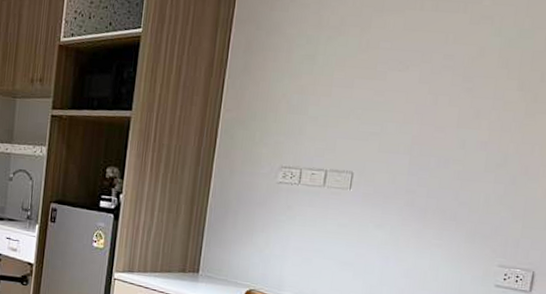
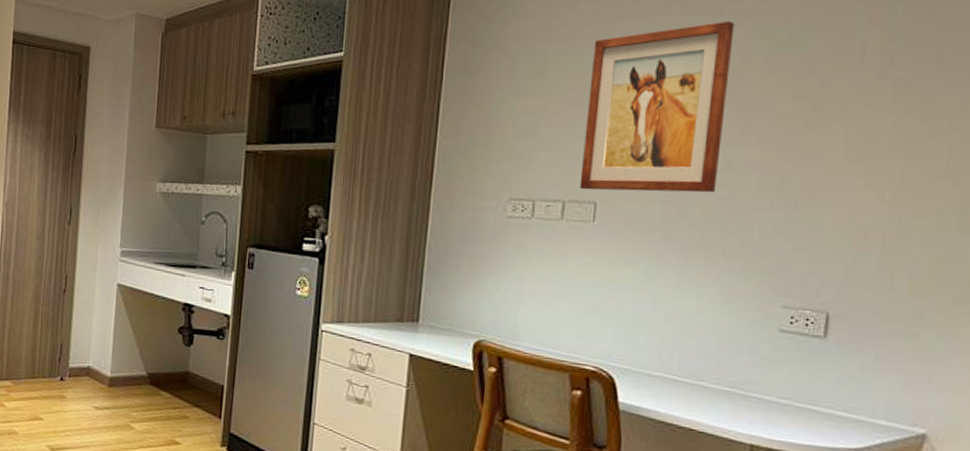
wall art: none [340,18,475,167] -> present [579,20,735,193]

